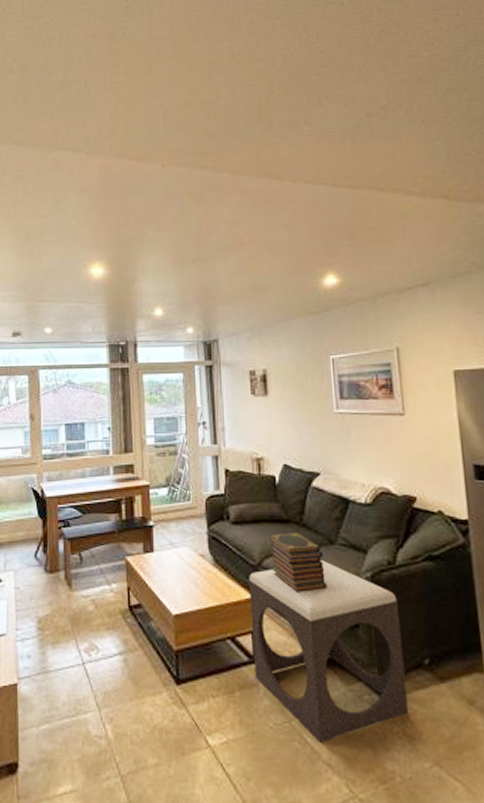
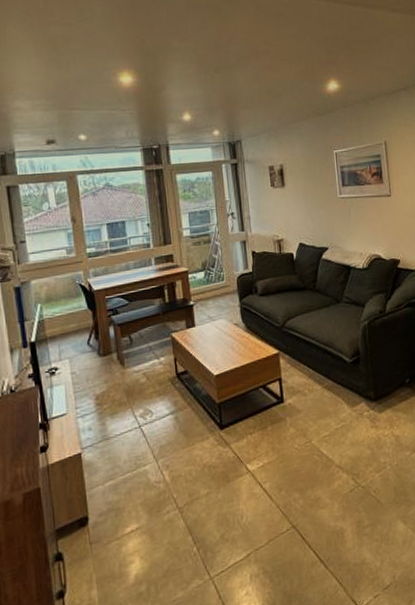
footstool: present [249,561,408,743] -> none [275,316,395,453]
book stack: present [269,533,328,592] -> none [290,297,336,344]

